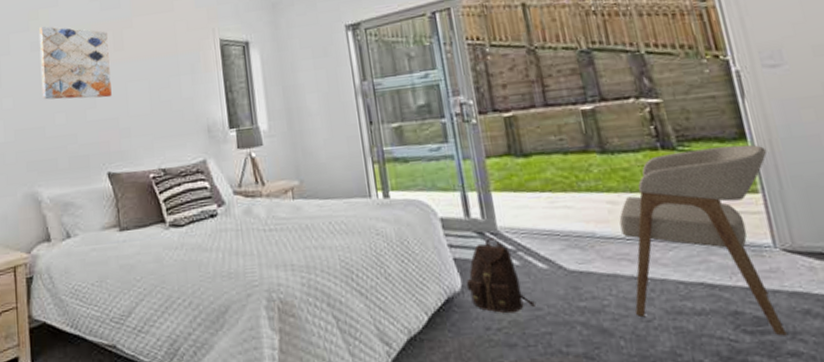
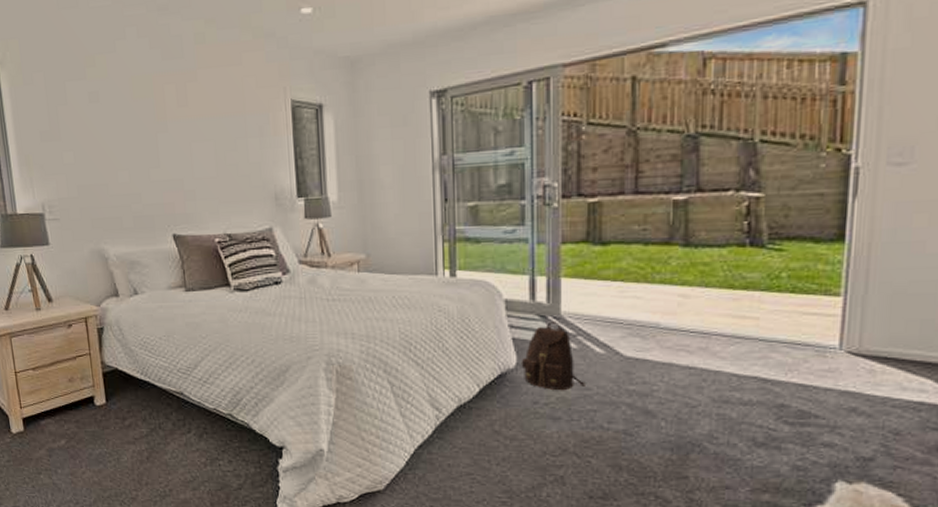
wall art: present [39,26,112,100] -> none [97,74,176,157]
armchair: present [619,144,787,336] -> none [681,247,863,429]

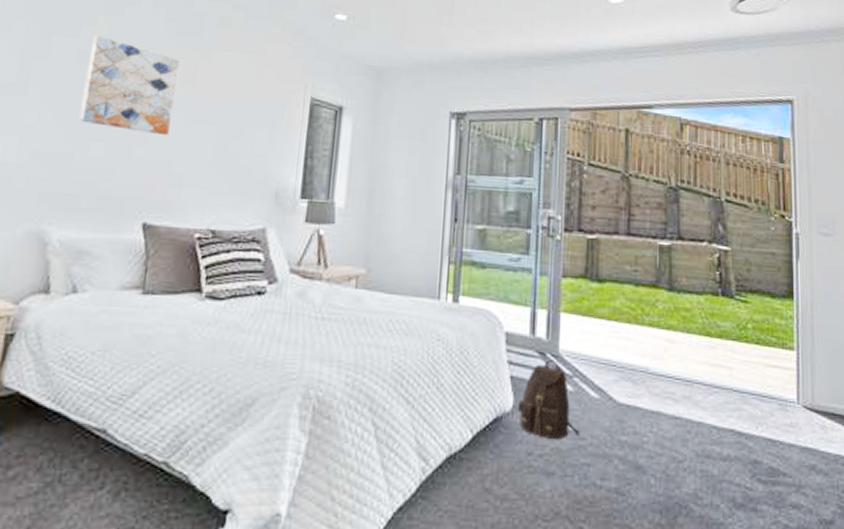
wall art: none [97,74,176,157] -> present [78,34,179,136]

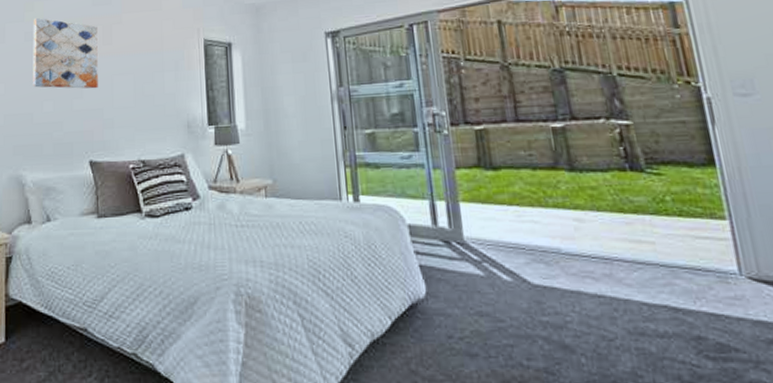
backpack: present [517,359,582,440] -> none [430,247,500,323]

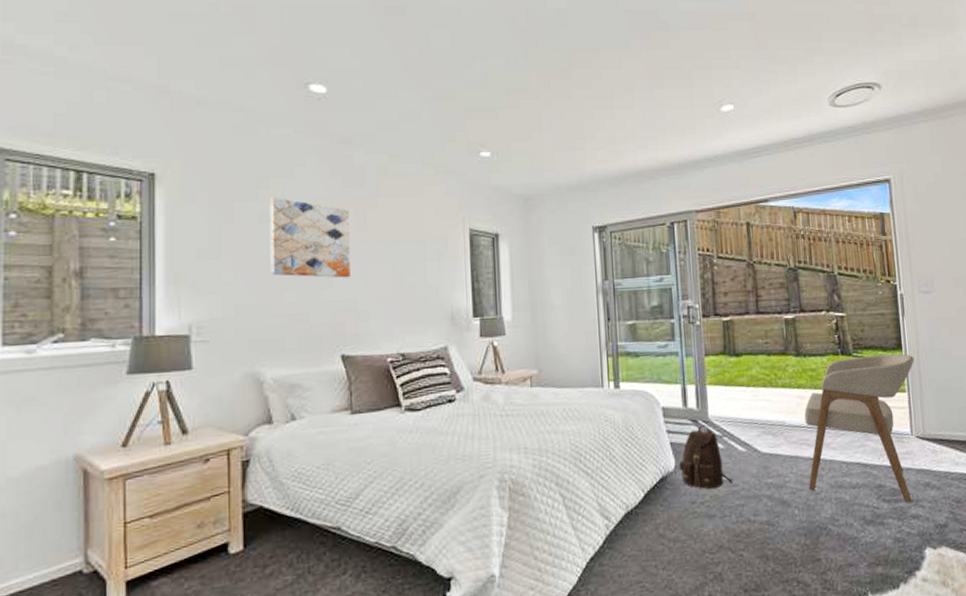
backpack: none [430,247,500,323] -> present [678,425,734,490]
armchair: none [585,171,750,364] -> present [804,353,915,503]

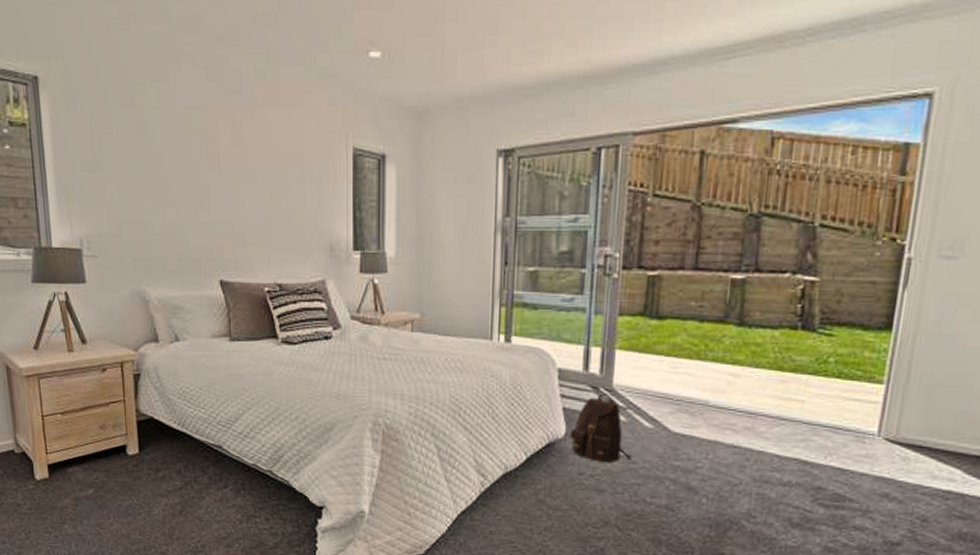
wall art: present [269,196,350,278] -> none [146,104,228,199]
armchair: present [804,353,915,503] -> none [724,334,908,513]

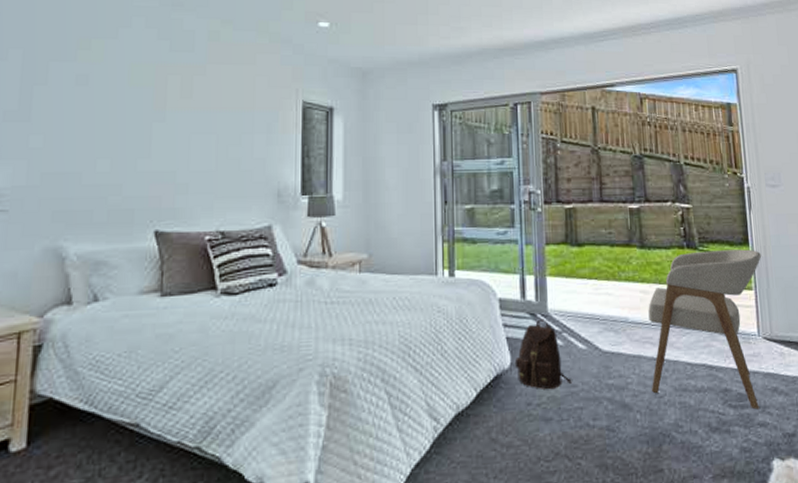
armchair: none [724,334,908,513] -> present [648,249,762,410]

